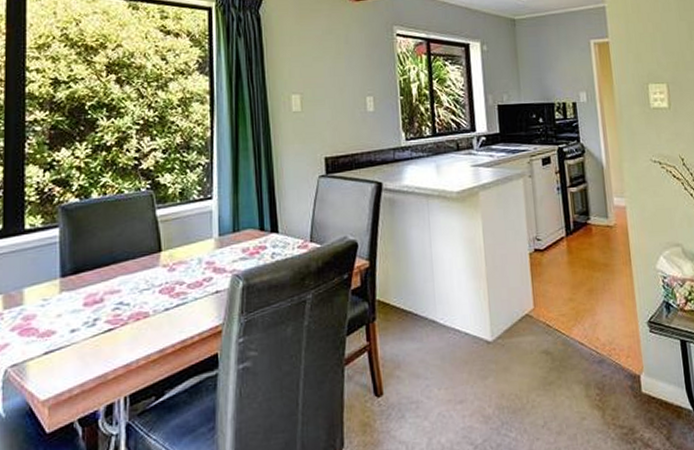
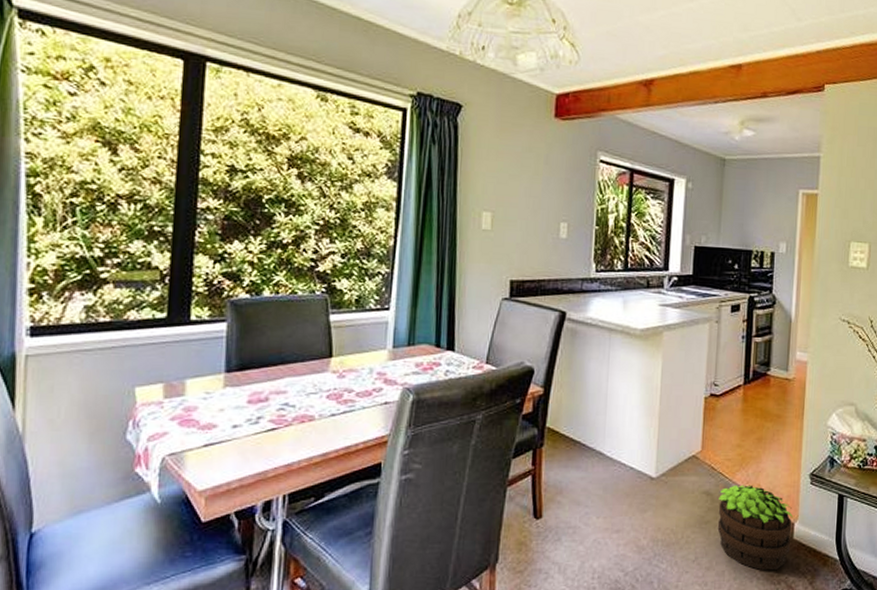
potted plant: none [559,339,640,430] -> present [717,485,794,570]

